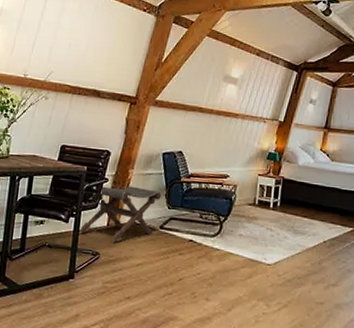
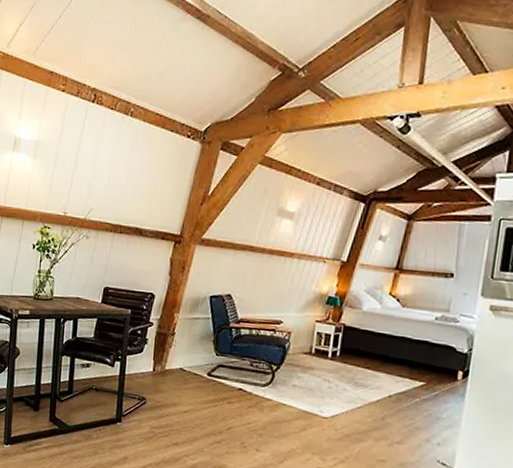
footstool: present [79,184,162,241] -> none [125,329,209,387]

